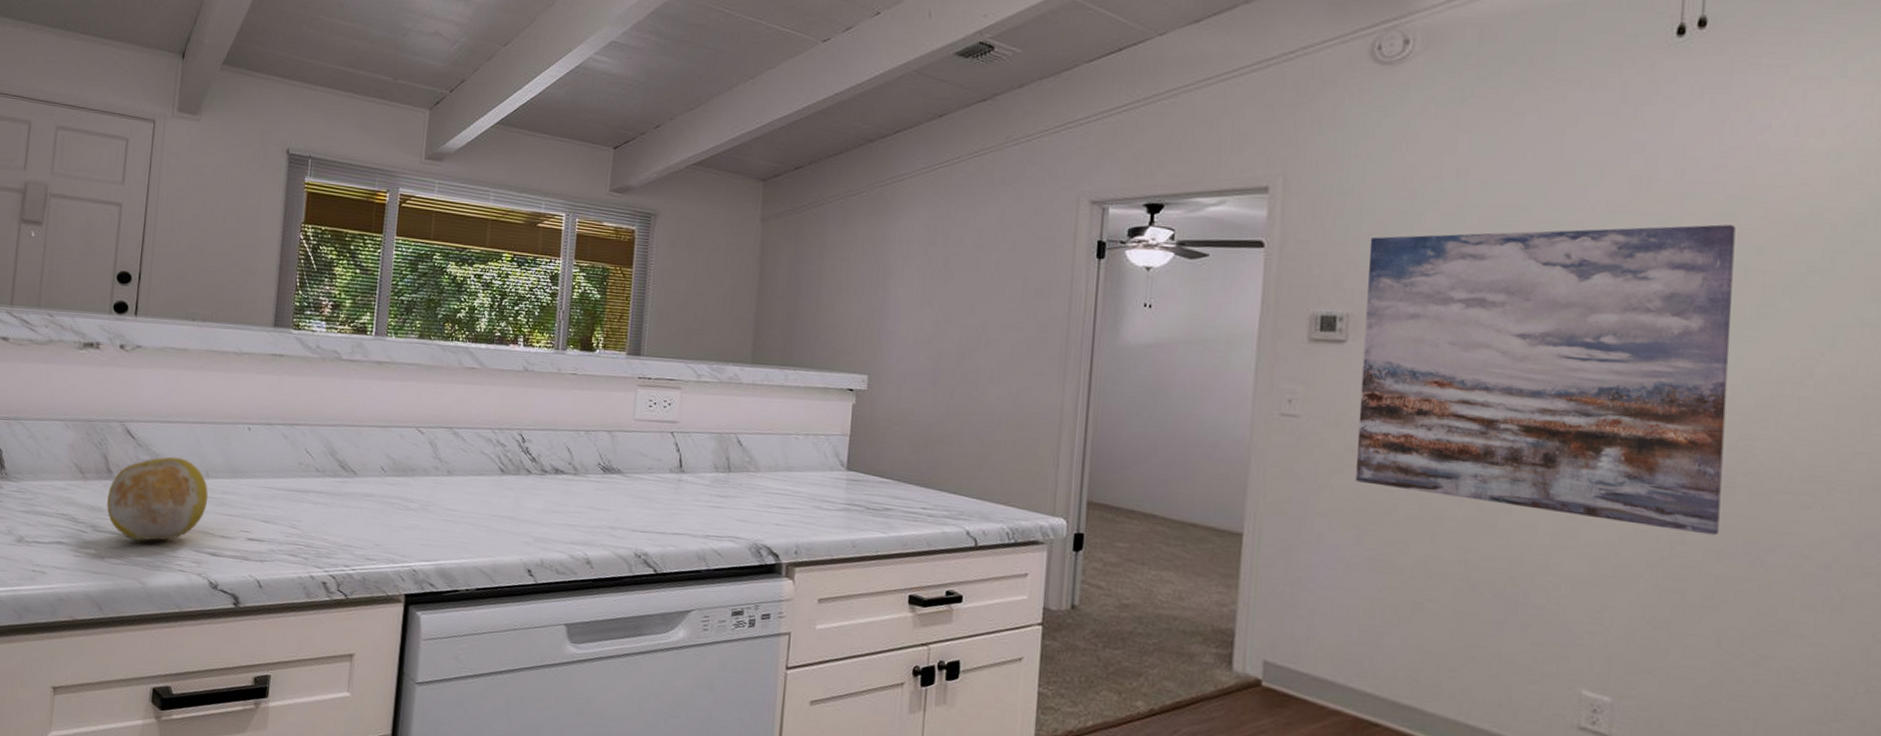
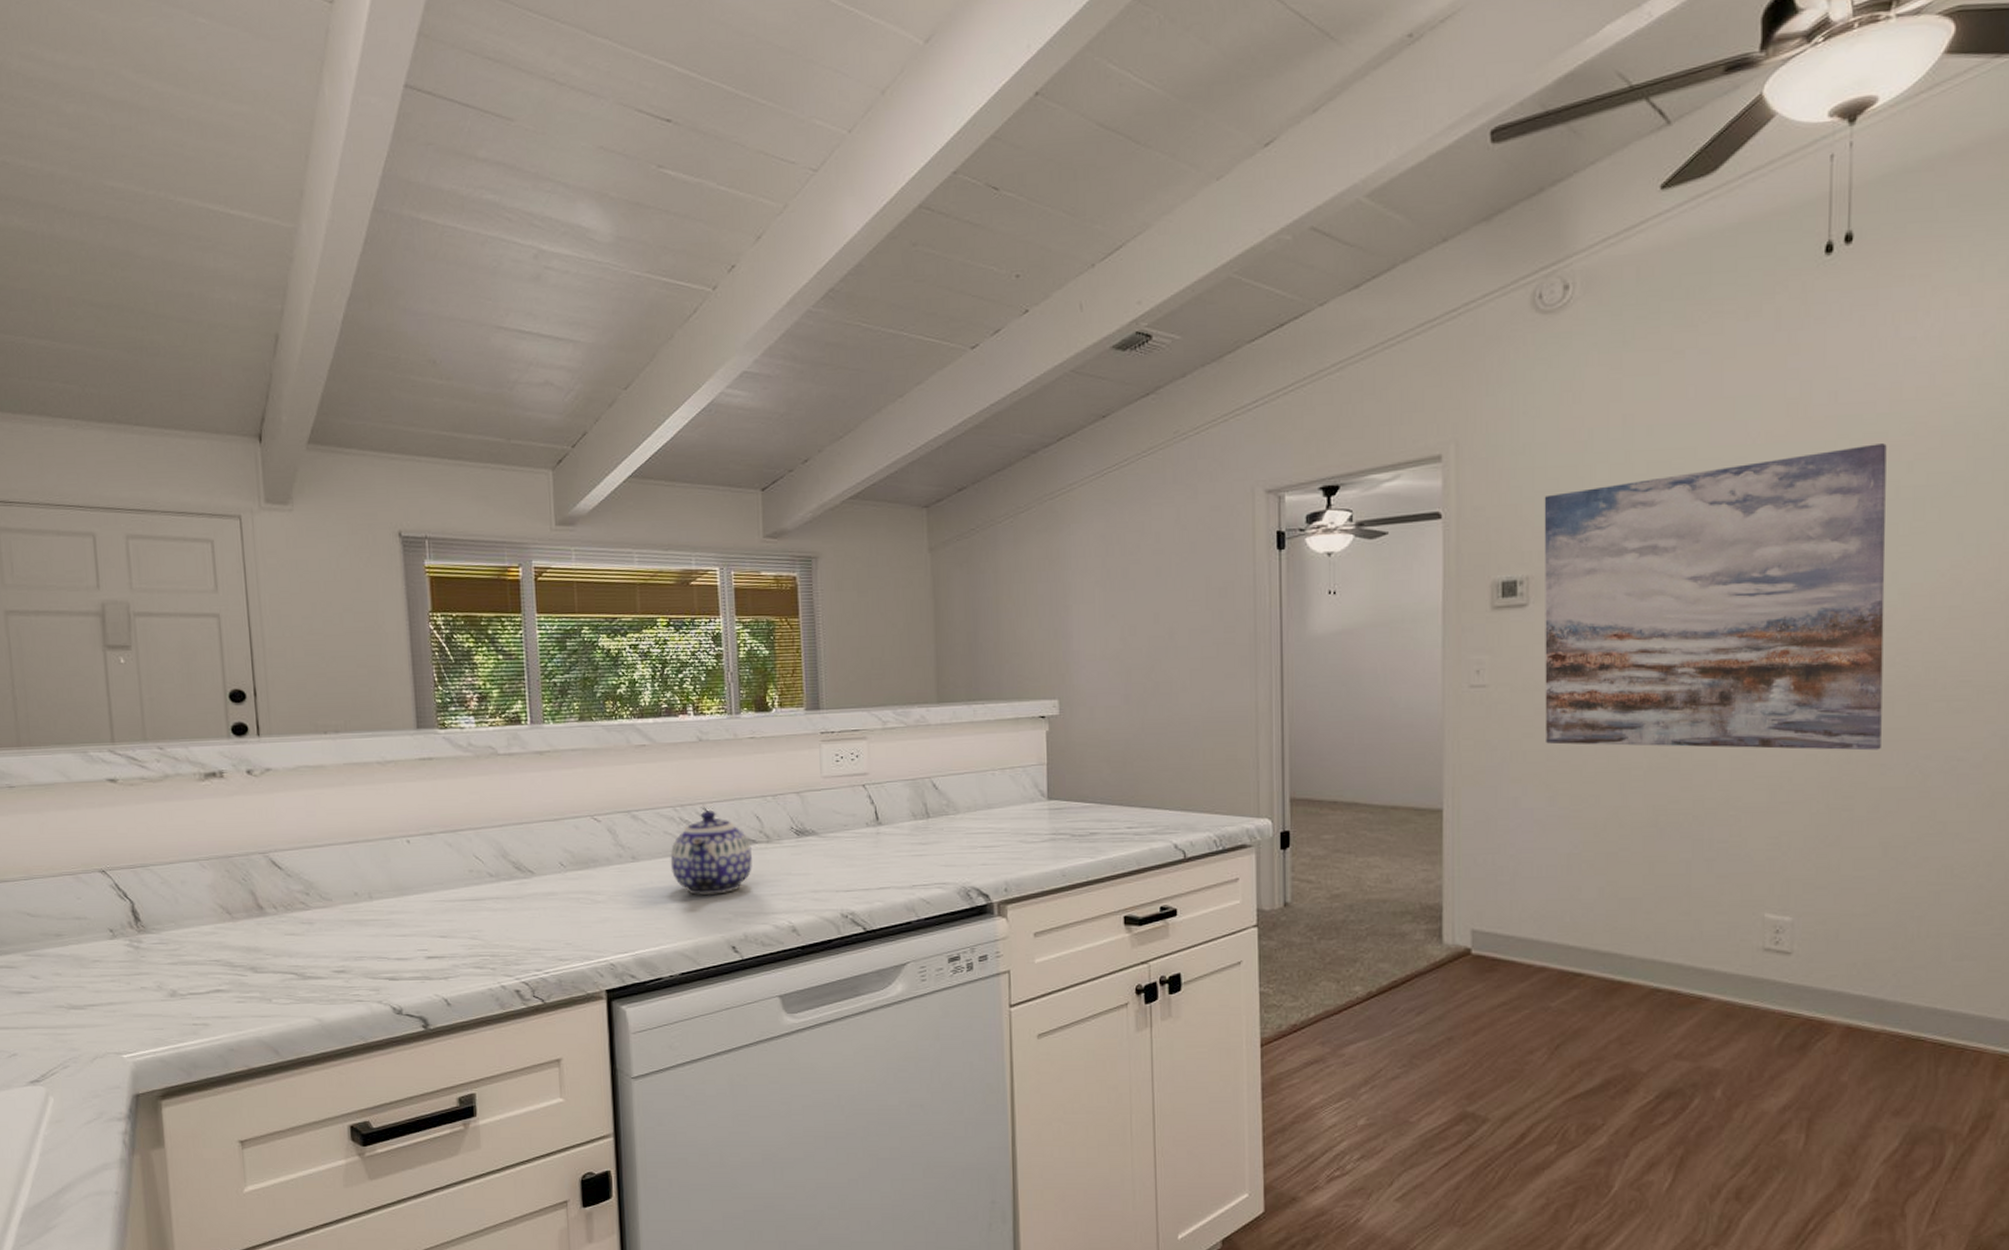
fruit: present [106,456,209,541] -> none [263,882,376,976]
teapot: none [481,437,559,518] -> present [670,811,752,896]

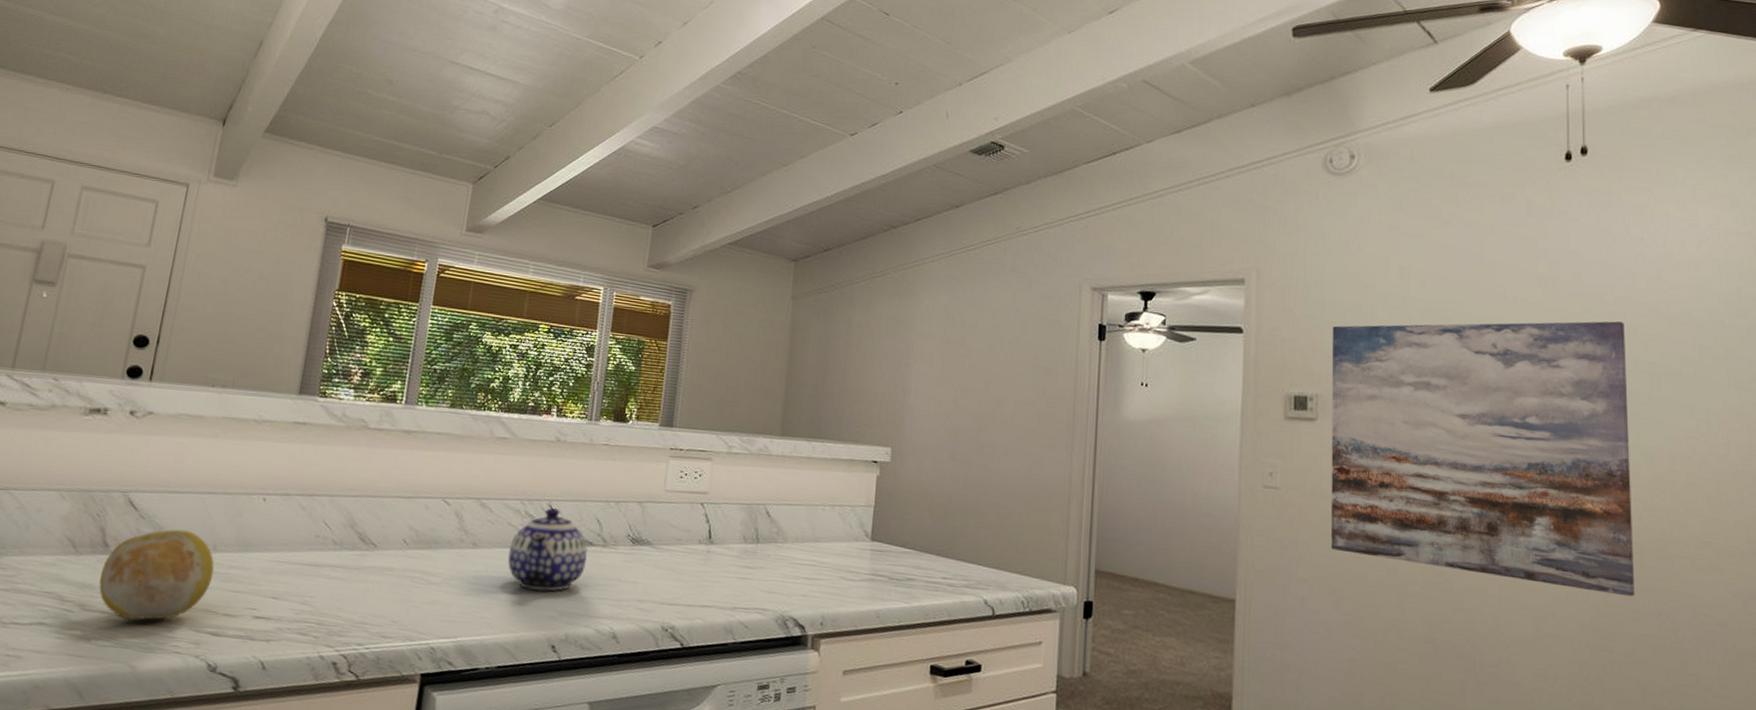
fruit: none [263,882,376,976] -> present [98,529,214,620]

